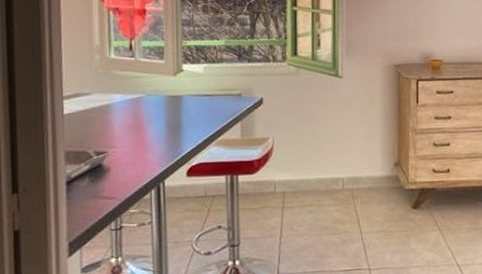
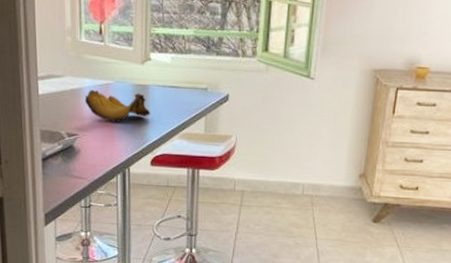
banana bunch: none [115,104,185,136] -> present [85,90,151,122]

